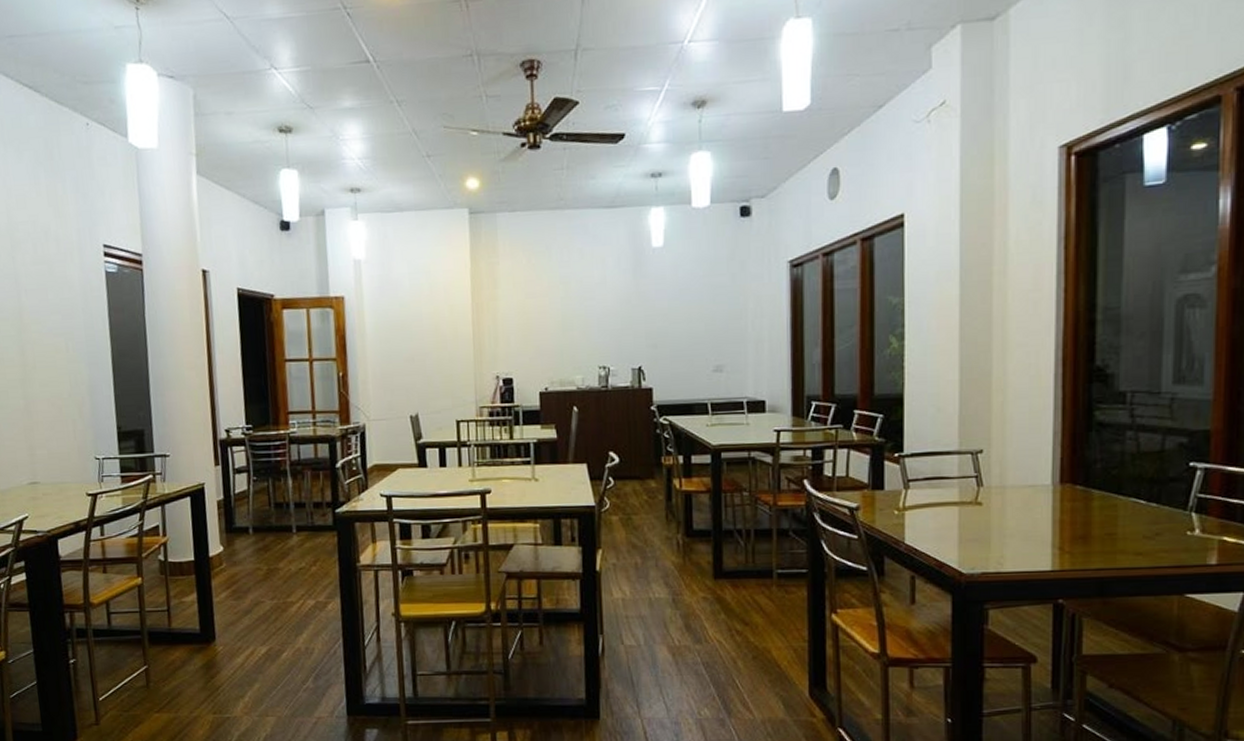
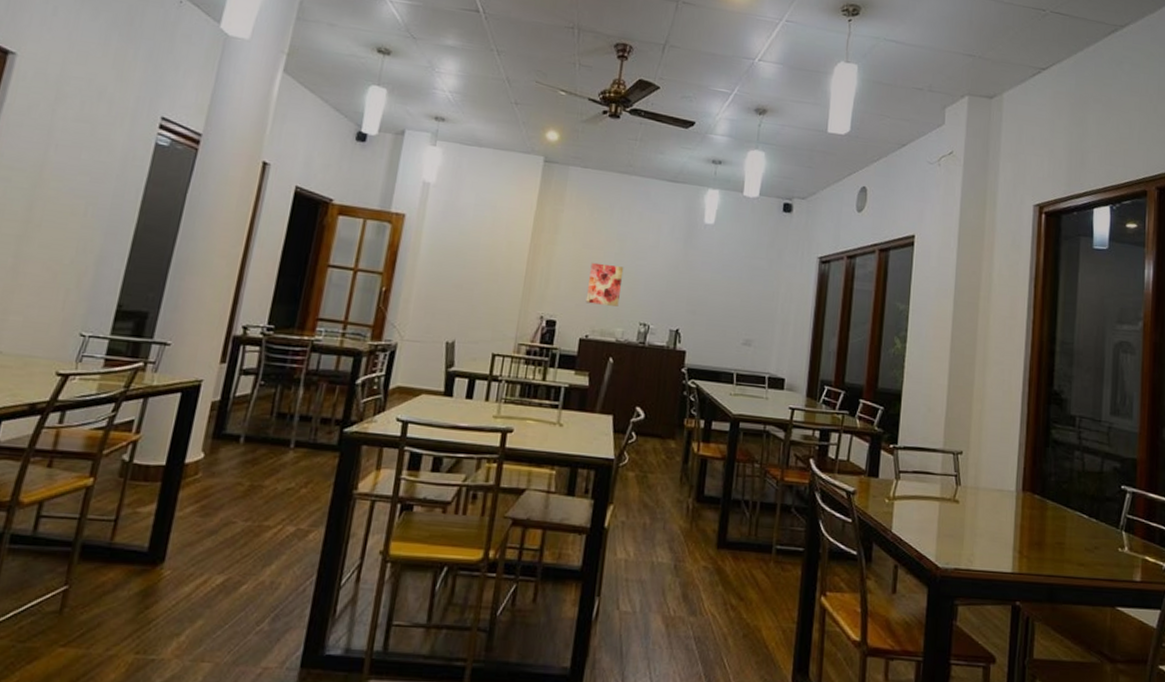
wall art: none [538,311,574,355] -> present [585,262,624,307]

